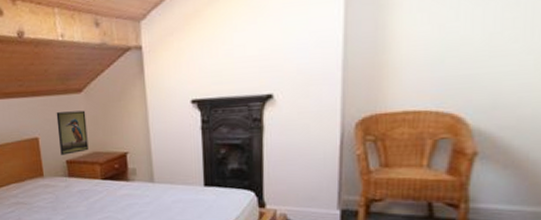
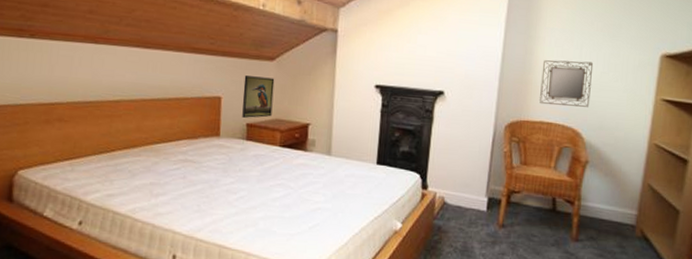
home mirror: none [401,22,478,89] -> present [539,60,594,107]

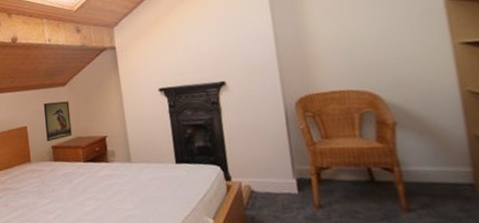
home mirror: present [539,60,594,107] -> none [318,22,380,74]

